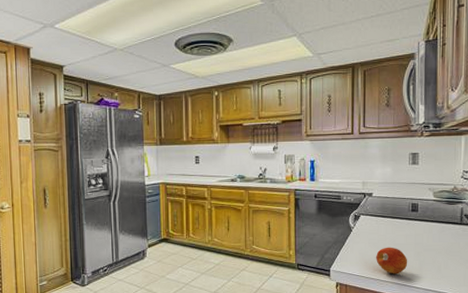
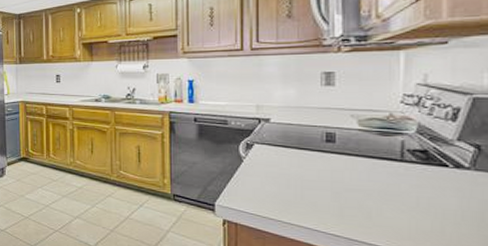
fruit: present [376,247,408,275] -> none [276,183,322,217]

